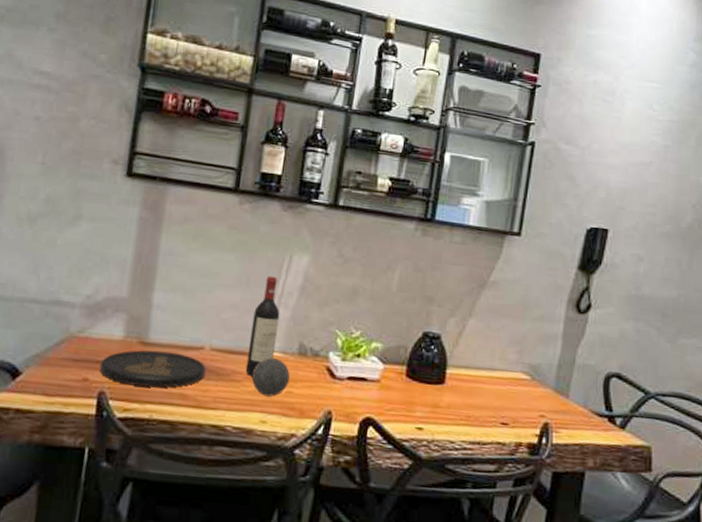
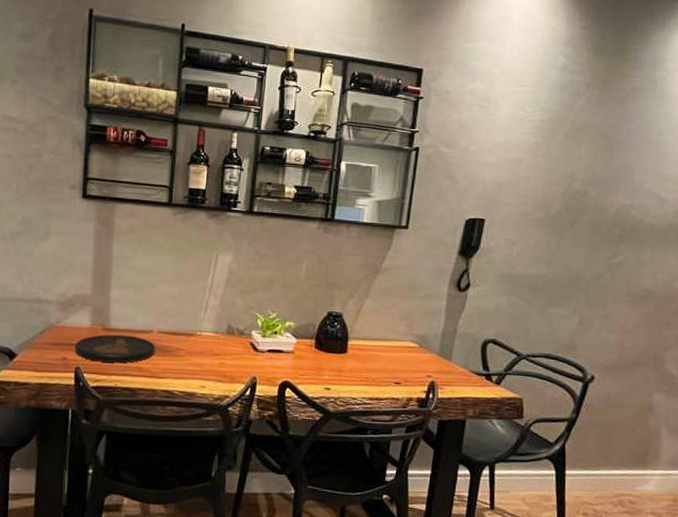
wine bottle: present [245,275,280,376] -> none [186,272,211,352]
decorative ball: present [251,358,290,397] -> none [191,337,221,367]

